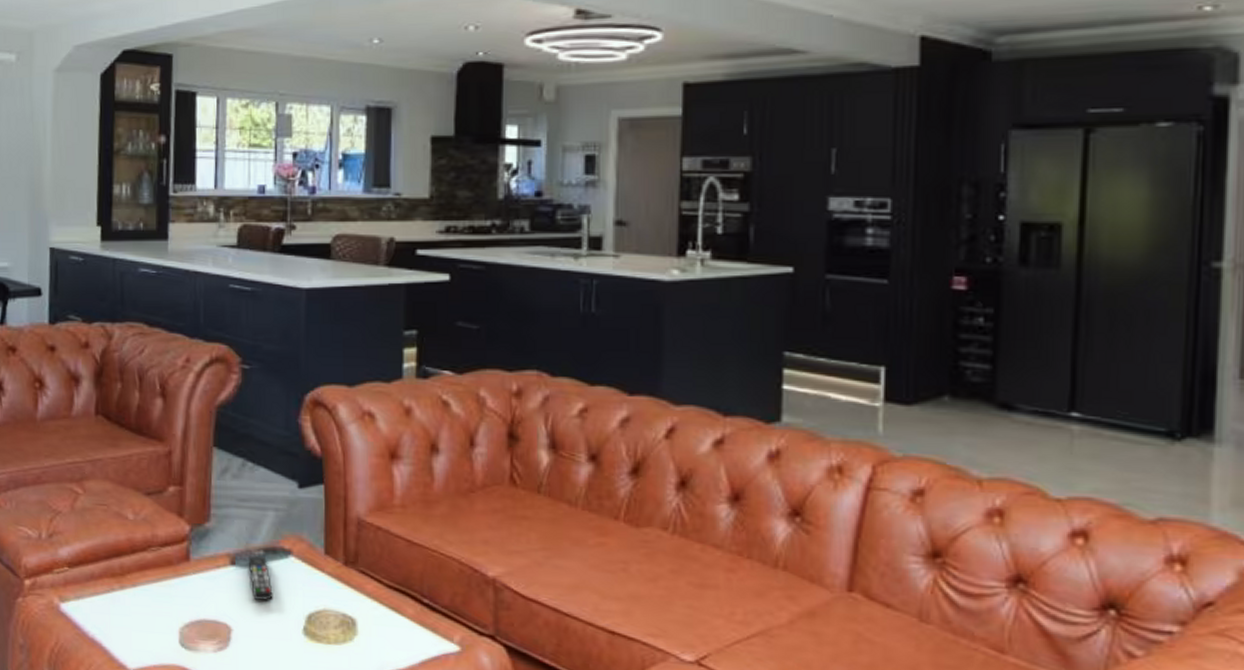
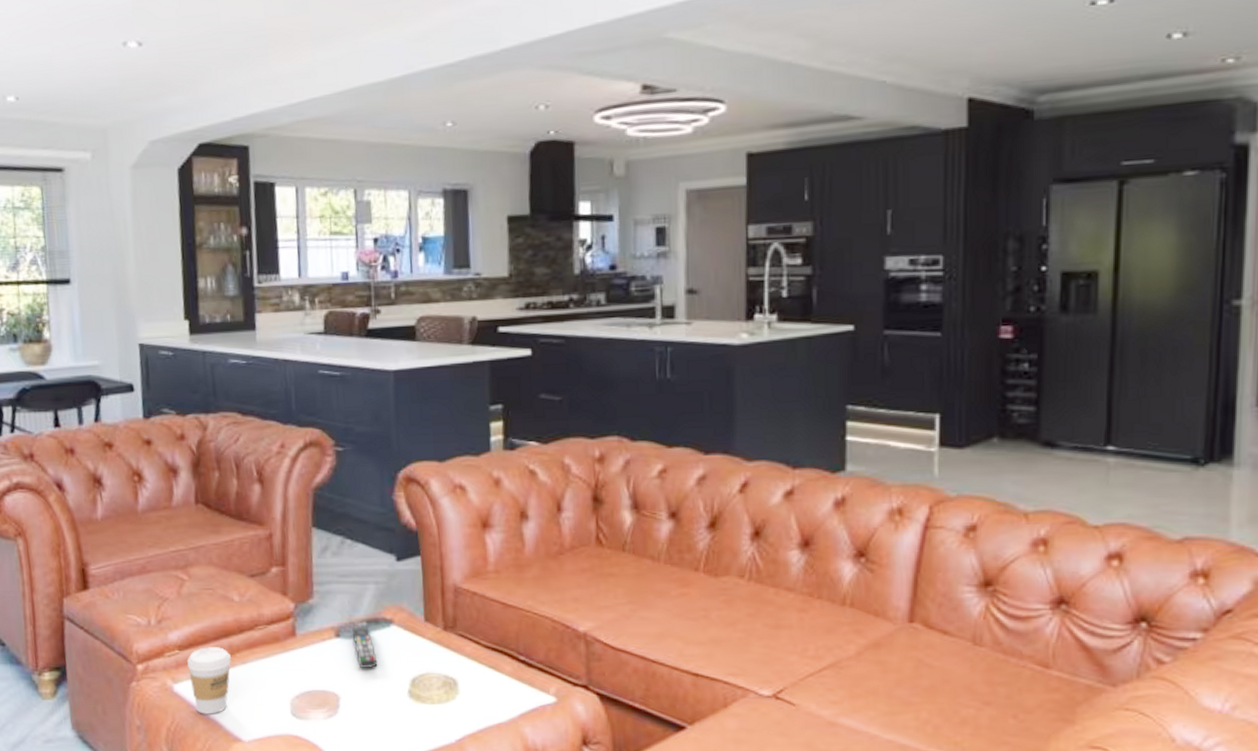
coffee cup: none [76,566,122,638] -> present [187,647,232,714]

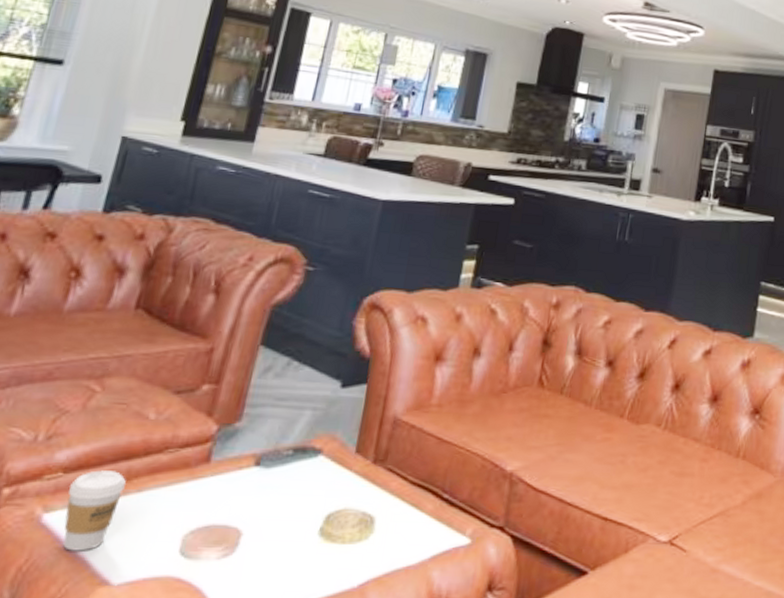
remote control: present [351,626,378,669] -> none [272,455,296,503]

